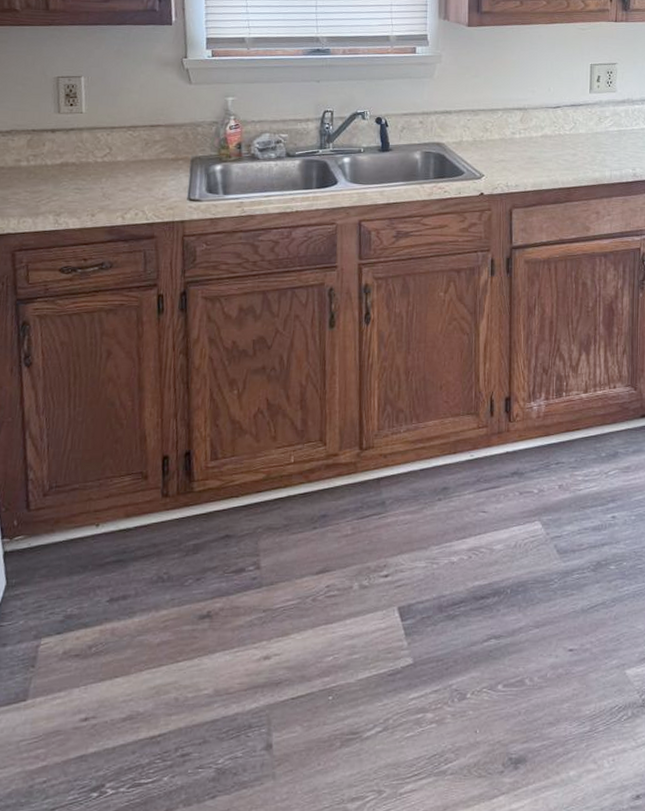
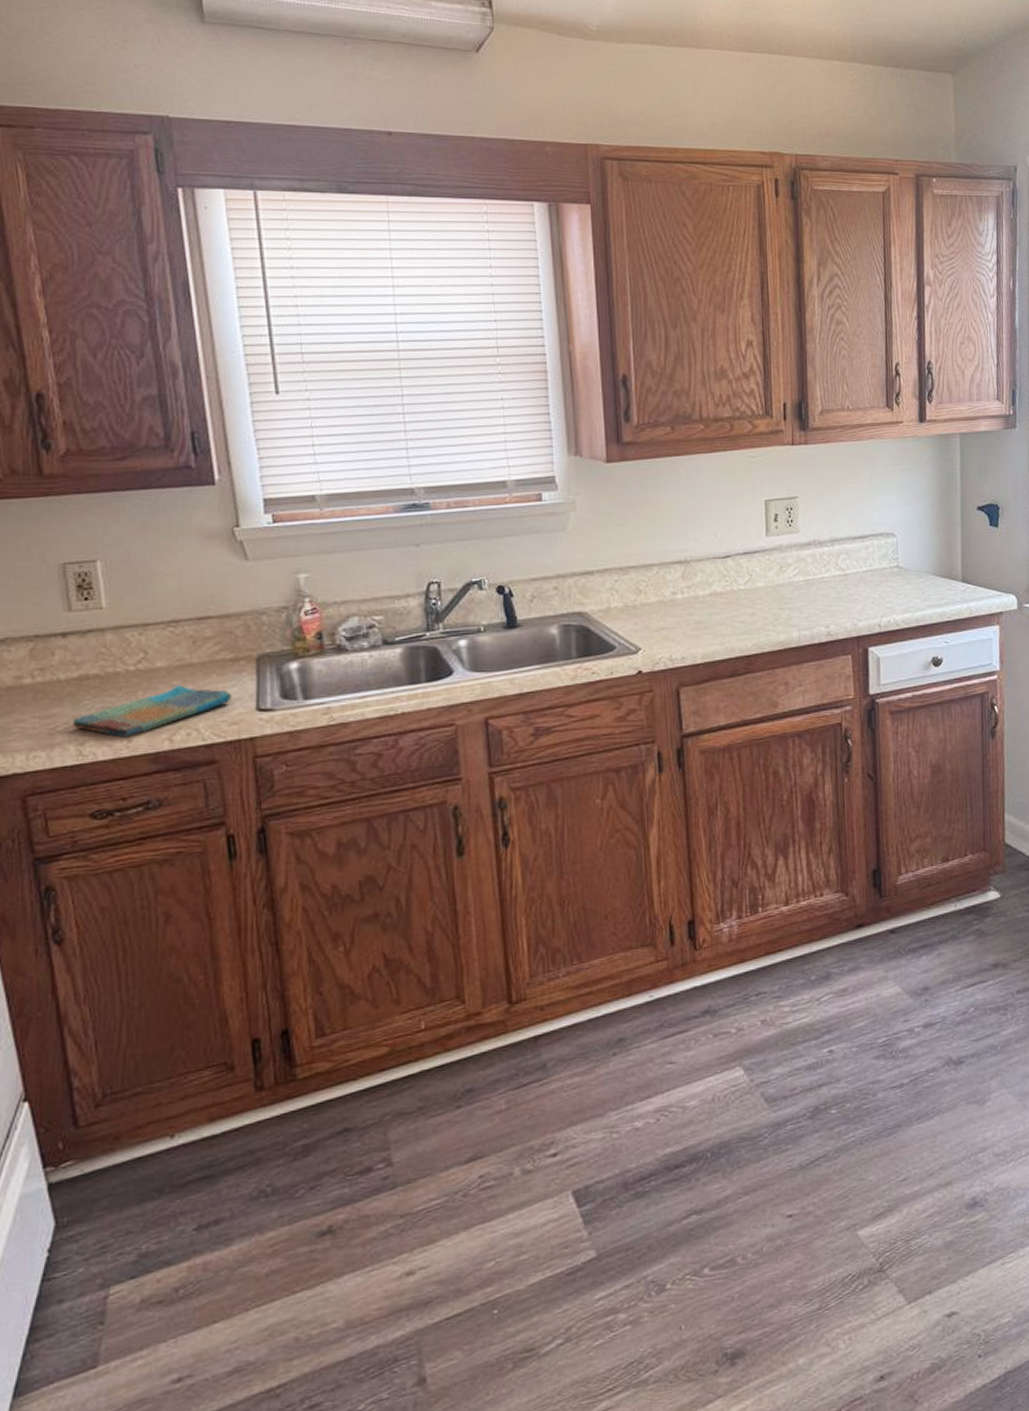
dish towel: none [53,175,171,213] -> present [73,685,232,738]

